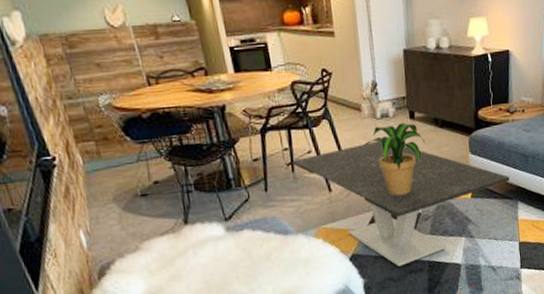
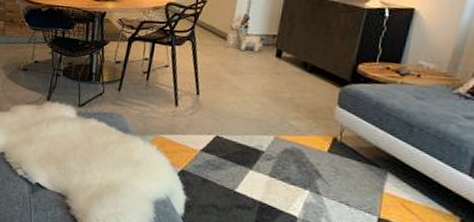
coffee table: present [292,140,510,267] -> none [148,69,383,198]
potted plant: present [357,123,425,195] -> none [213,57,287,129]

